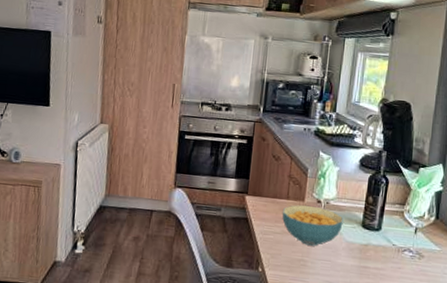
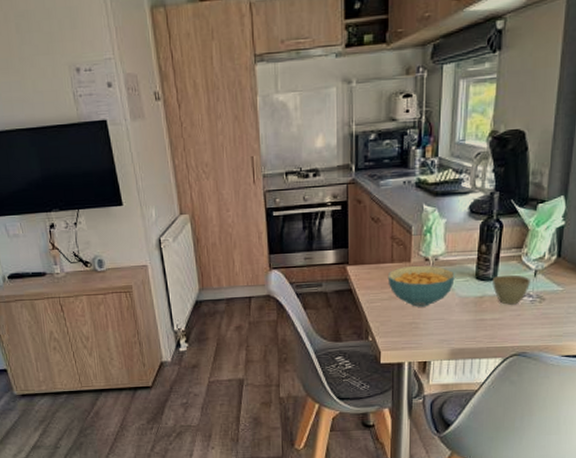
cup: none [377,227,411,257] -> present [493,274,530,305]

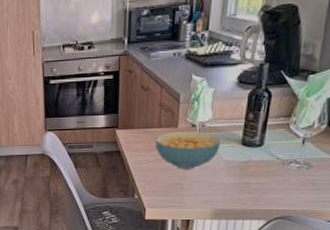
cup: present [493,274,530,305] -> none [259,142,298,170]

